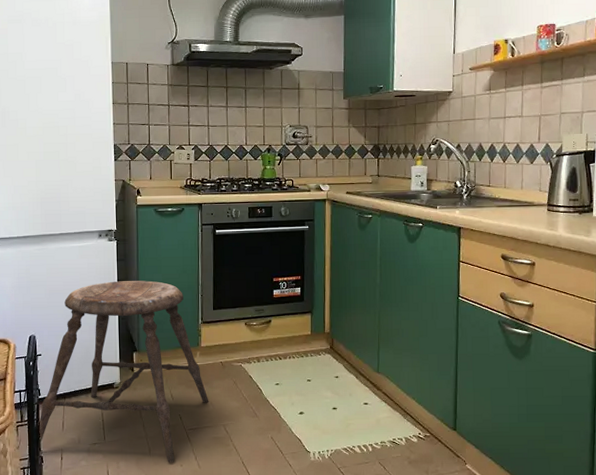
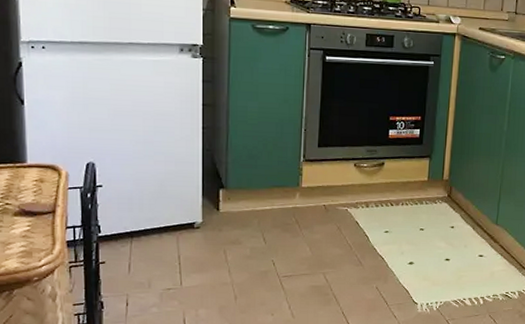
stool: present [38,280,209,463] -> none [97,105,308,311]

